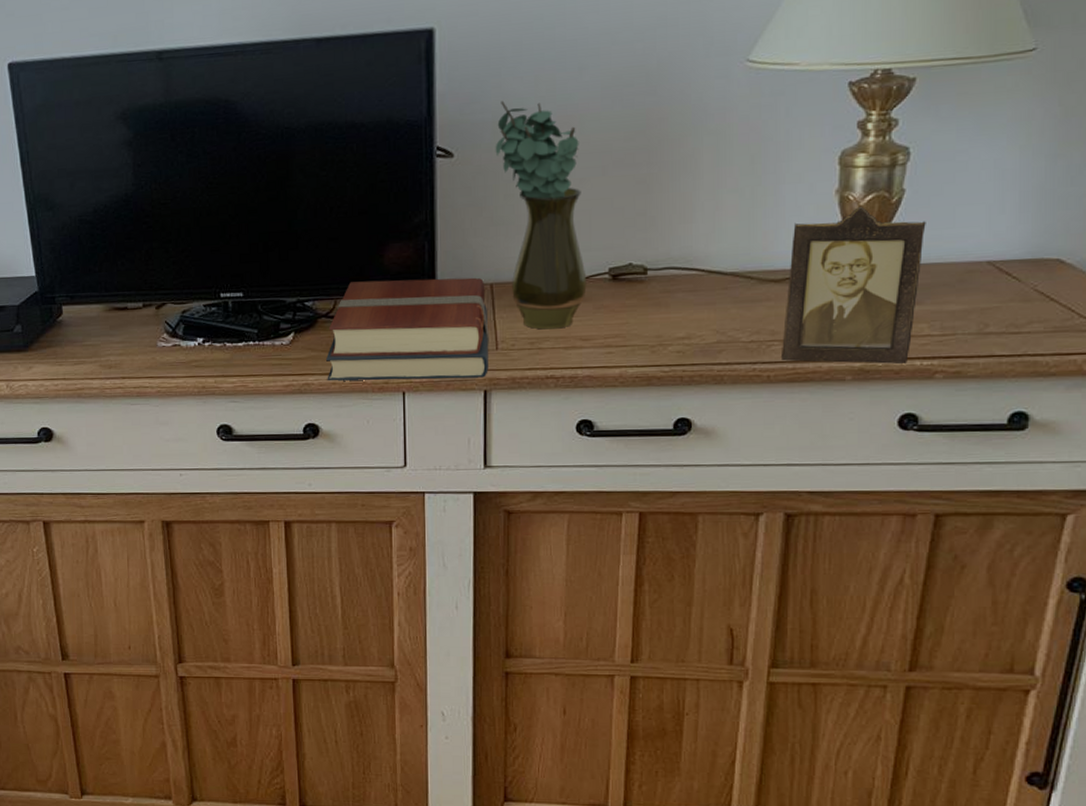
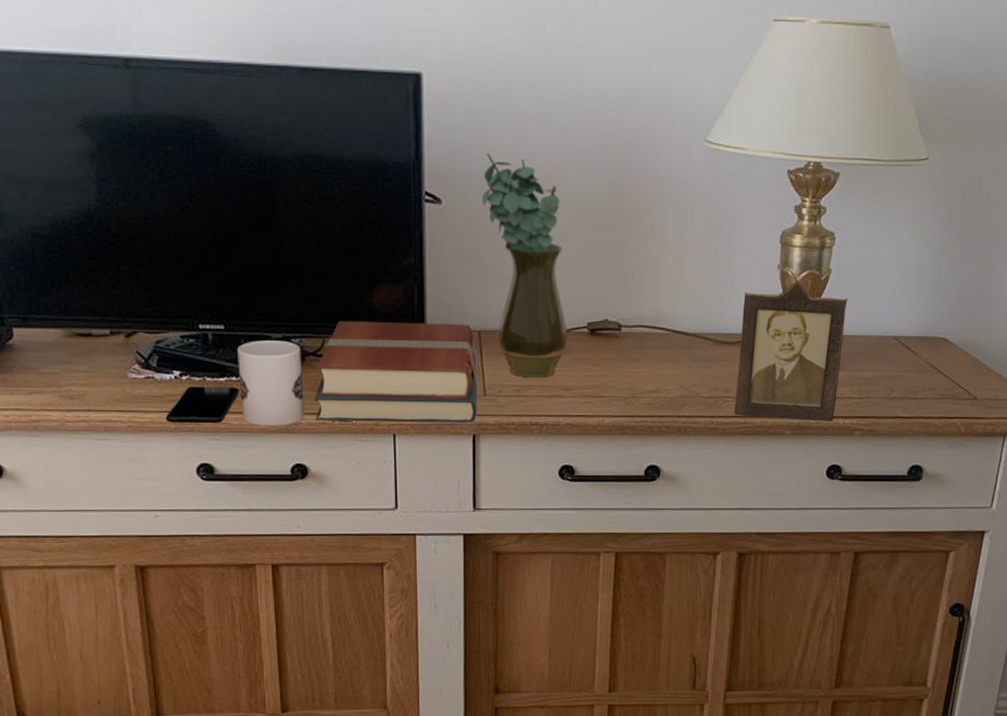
smartphone: none [190,350,257,388] -> present [165,386,240,424]
mug: none [255,304,317,388] -> present [237,340,305,427]

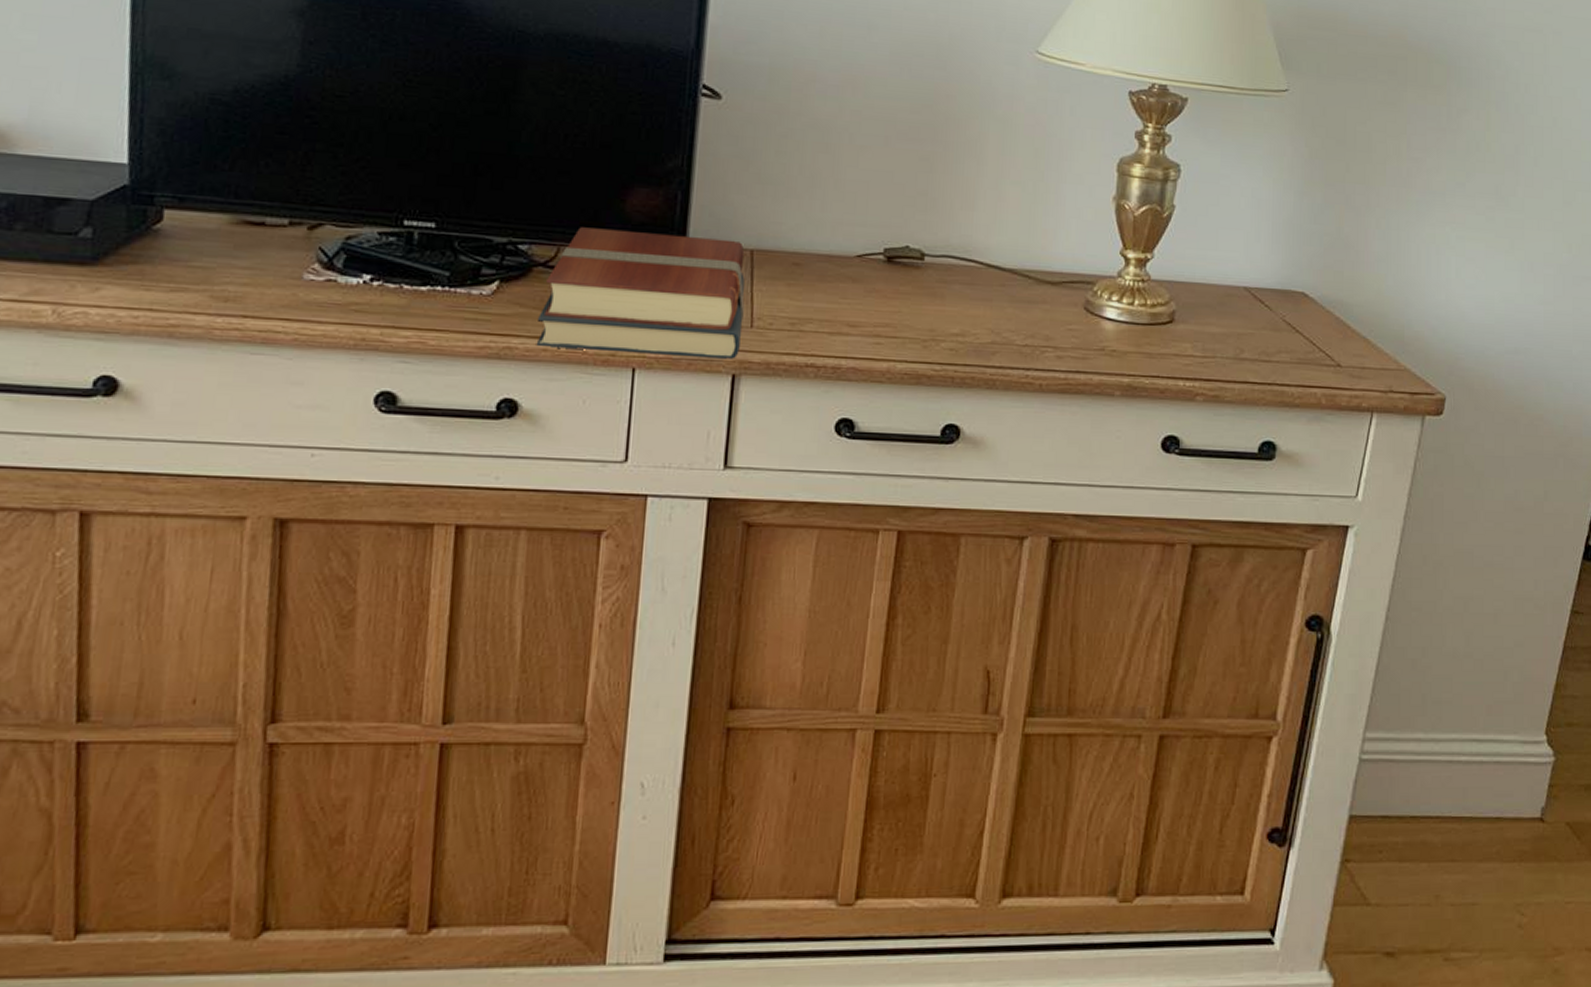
smartphone: present [165,386,240,424] -> none [343,294,445,343]
mug: present [237,340,305,427] -> none [442,244,529,351]
vase: present [481,153,568,378] -> none [769,46,862,310]
photo frame: present [735,281,847,422] -> none [1054,216,1193,384]

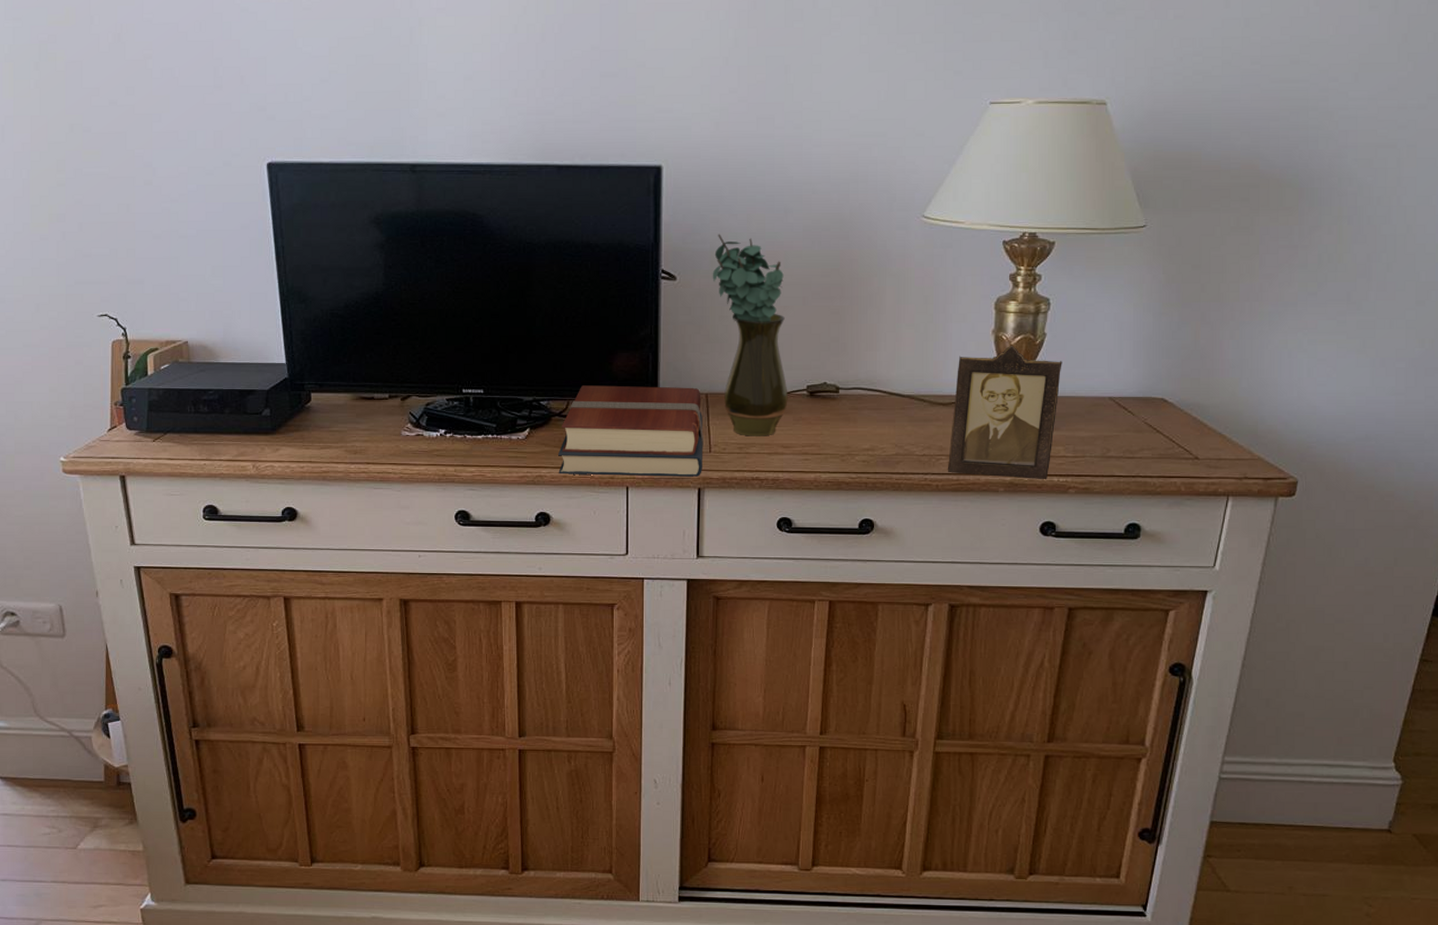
vase: none [769,46,862,310] -> present [712,234,788,436]
photo frame: none [1054,216,1193,384] -> present [948,345,1062,480]

